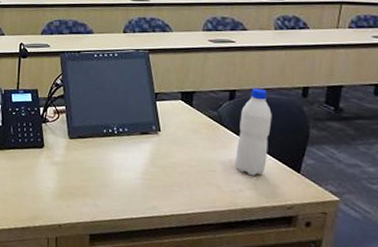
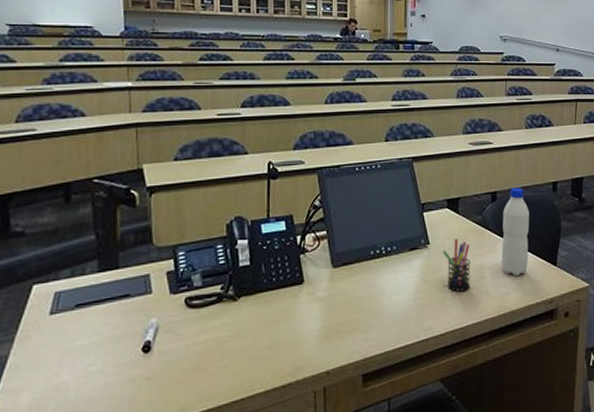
pen holder: none [173,130,202,180] -> present [443,238,471,292]

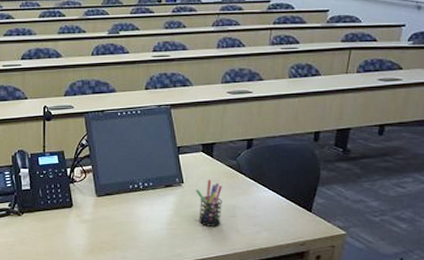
water bottle: present [501,187,530,277] -> none [254,135,286,218]

